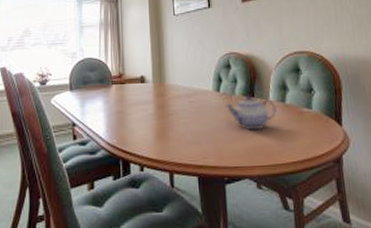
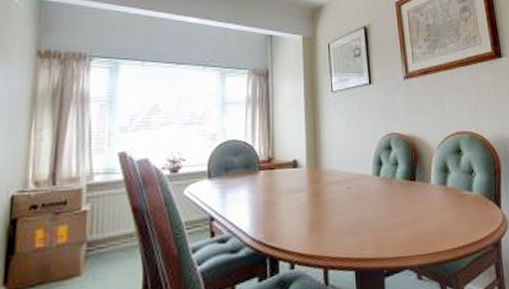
teapot: present [224,95,276,130] -> none [385,178,438,217]

